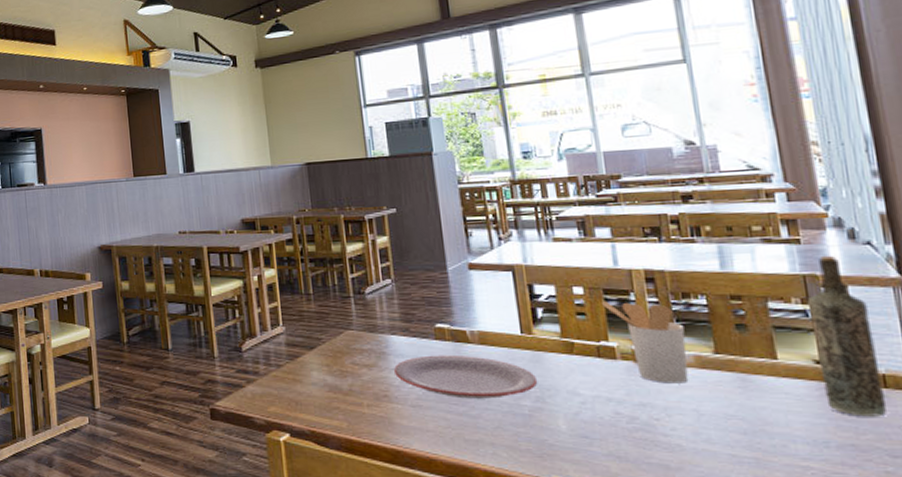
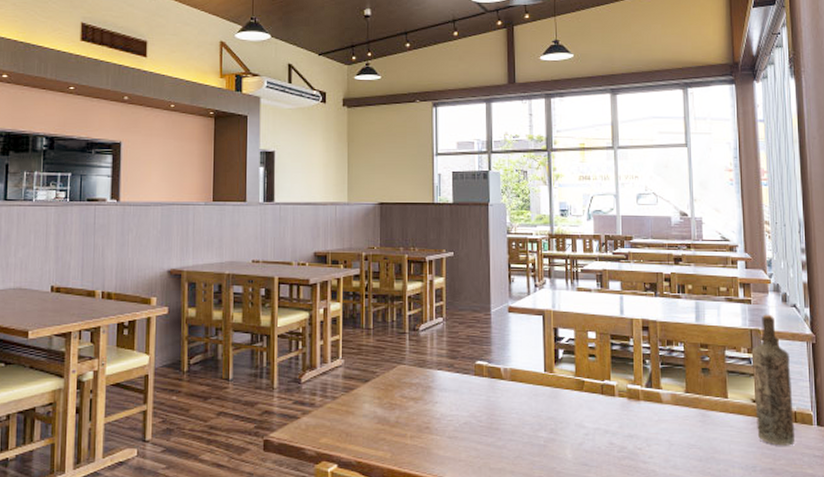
plate: present [393,354,538,399] -> none [436,390,554,431]
utensil holder: present [602,301,689,384] -> none [609,345,666,418]

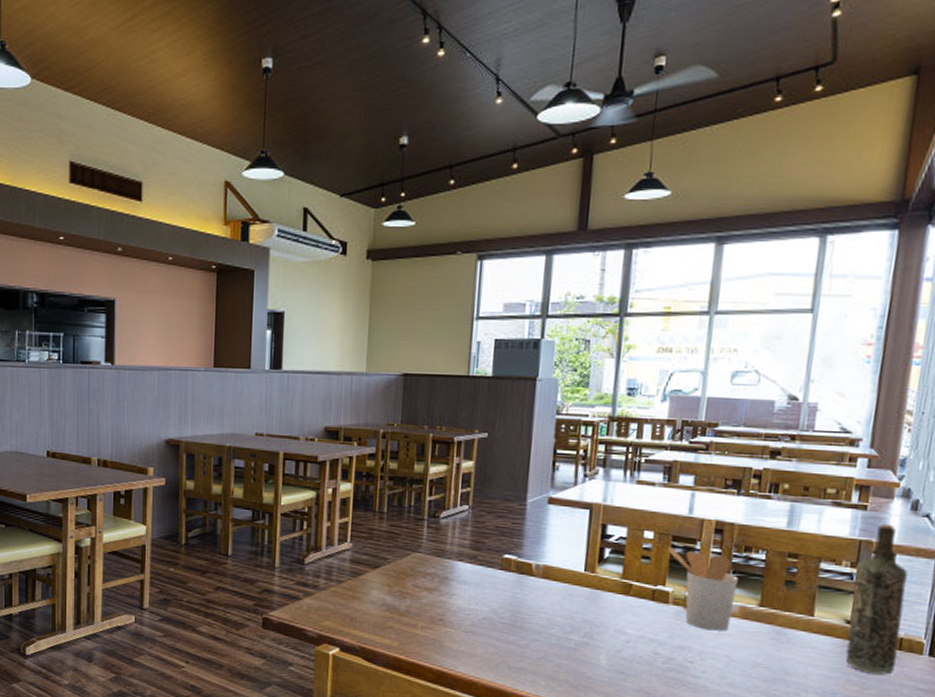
utensil holder: none [609,345,666,418] -> present [668,547,738,631]

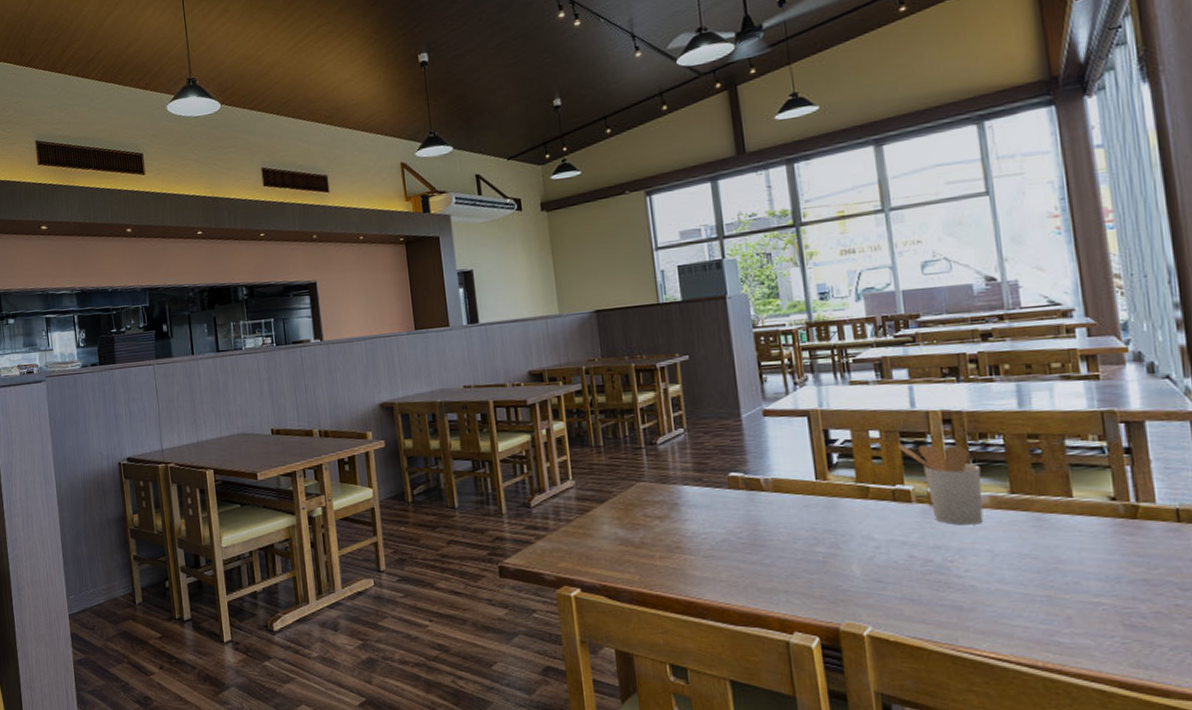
bottle: present [845,523,908,675] -> none [1104,390,1180,552]

